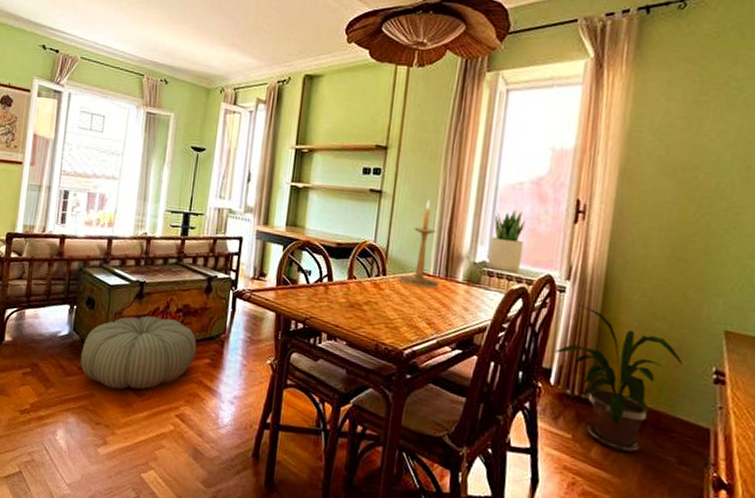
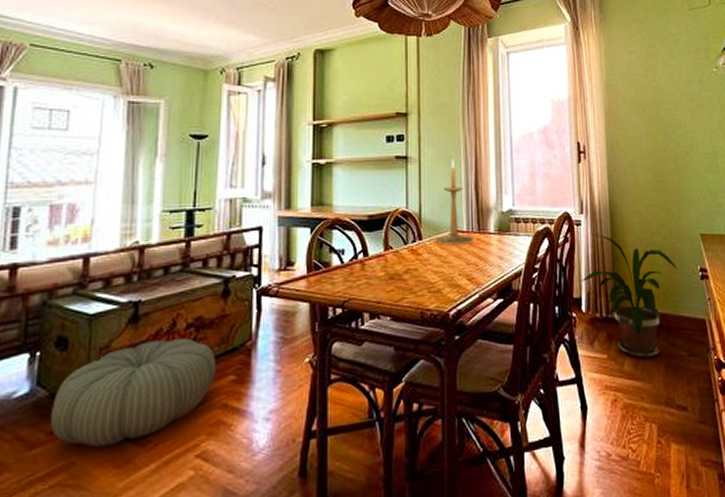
planter: present [487,211,525,273] -> none [512,159,542,216]

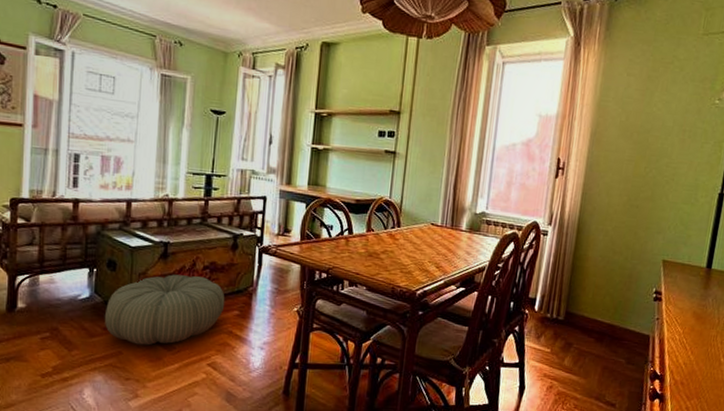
candlestick: present [435,159,473,246] -> none [411,159,446,238]
house plant: present [581,234,677,360] -> none [538,245,633,360]

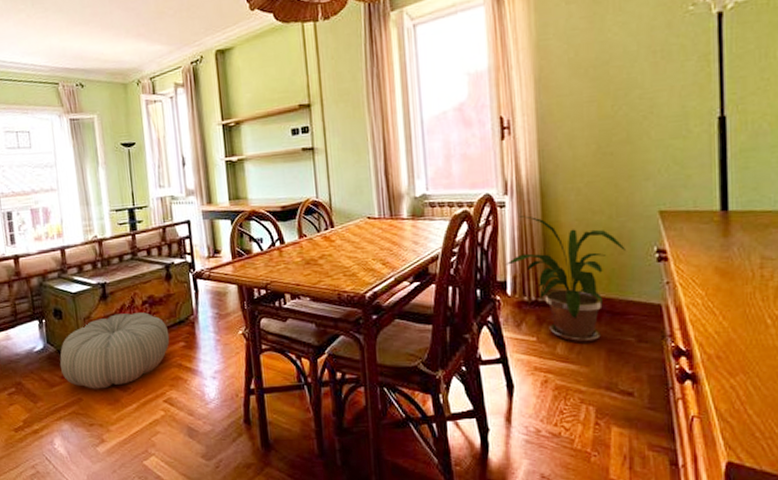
house plant: none [538,245,633,360] -> present [505,216,626,343]

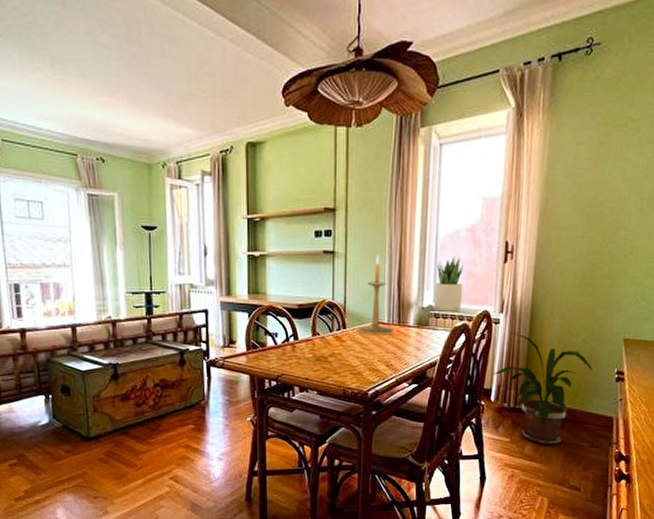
pouf: present [59,311,170,389] -> none [65,393,180,464]
candlestick: none [347,146,386,233] -> present [358,255,393,335]
planter: none [425,139,459,200] -> present [433,257,463,312]

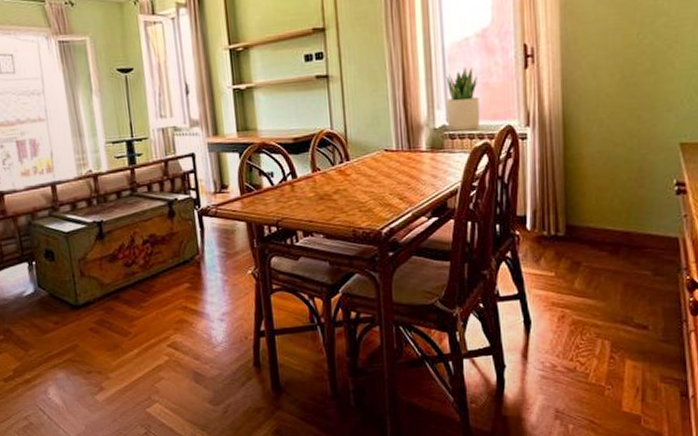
candlestick: present [358,255,393,335] -> none [363,74,404,166]
house plant: present [493,333,593,446] -> none [526,148,646,278]

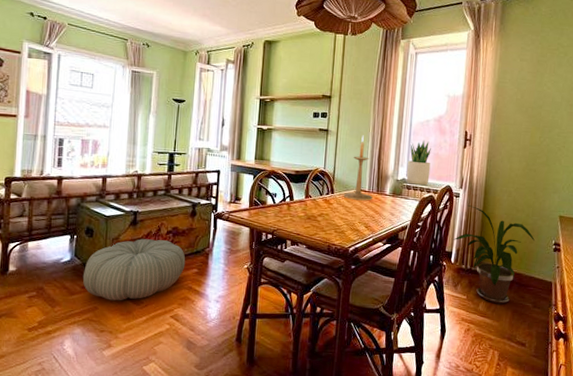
pouf: none [52,251,174,335] -> present [82,239,186,301]
candlestick: none [363,74,404,166] -> present [343,135,373,201]
house plant: none [526,148,646,278] -> present [453,205,535,304]

